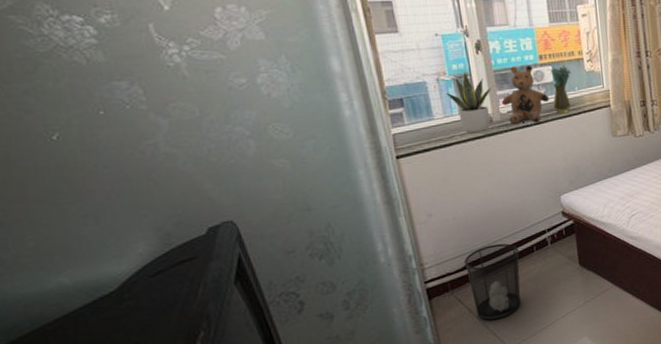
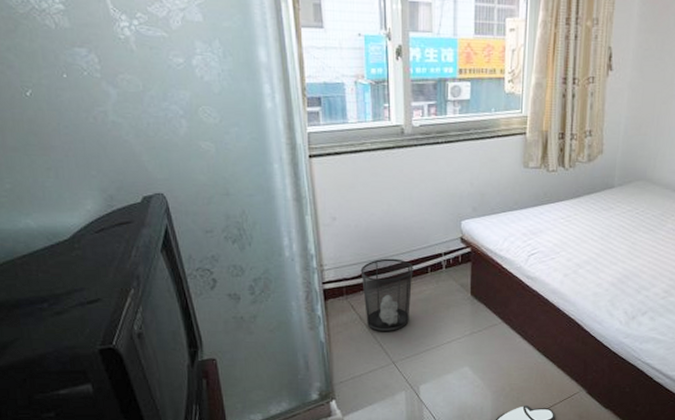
potted plant: present [446,71,495,134] -> none [362,76,411,143]
teddy bear: present [501,65,550,126] -> none [415,77,464,141]
vase: present [551,65,572,115] -> none [466,82,489,136]

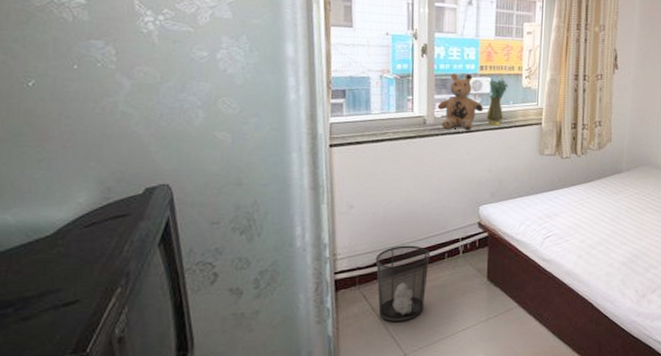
teddy bear: none [415,77,464,141] -> present [437,73,484,131]
vase: none [466,82,489,136] -> present [486,78,508,126]

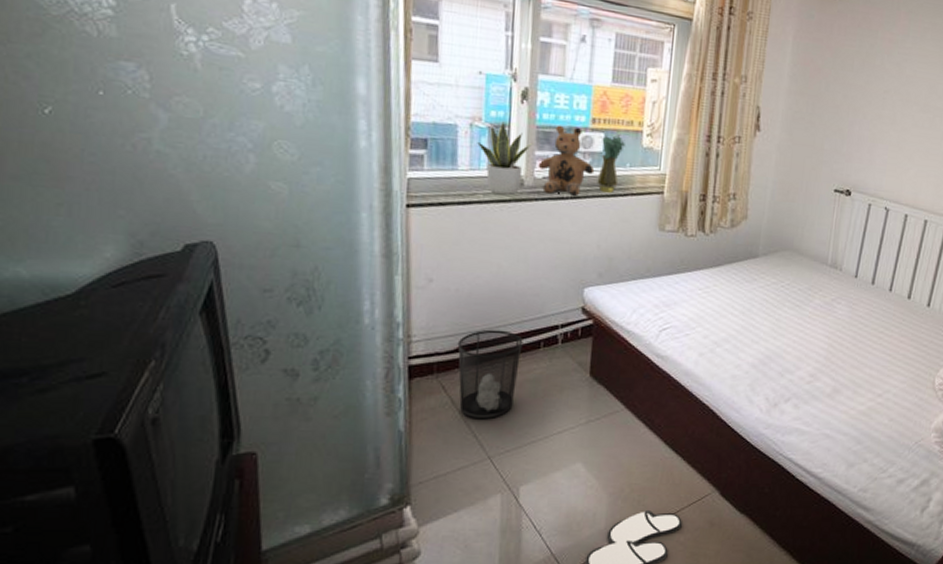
potted plant: none [386,71,434,133] -> present [477,120,535,196]

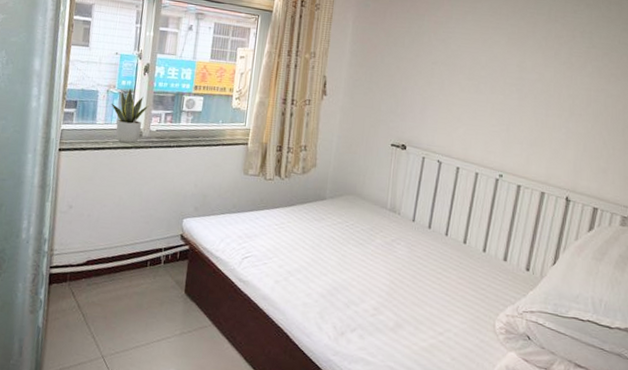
waste bin: present [457,329,523,420] -> none [83,248,135,324]
teddy bear: present [538,125,595,197] -> none [153,91,195,146]
vase: present [597,134,625,193] -> none [196,98,219,143]

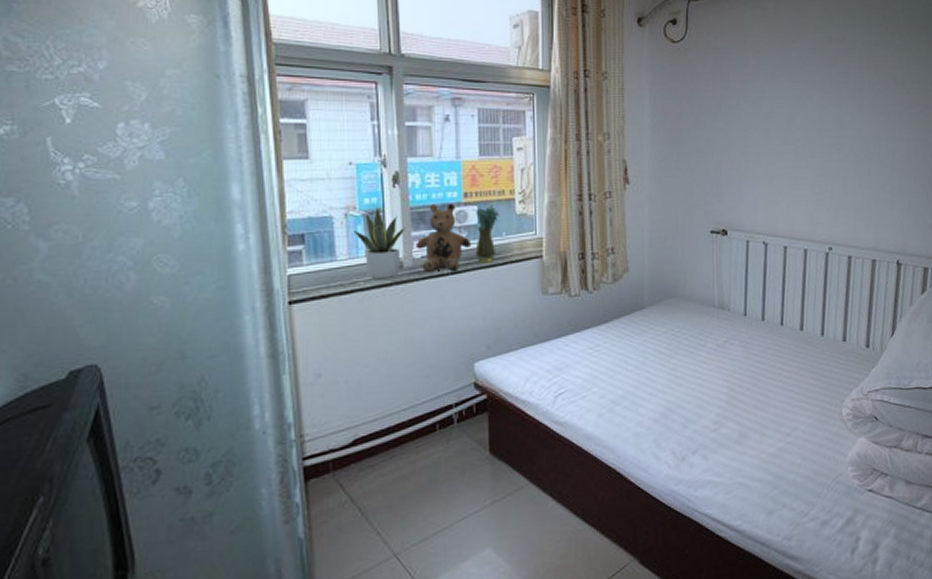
teddy bear: none [153,91,195,146] -> present [415,203,472,273]
vase: none [196,98,219,143] -> present [475,205,499,264]

